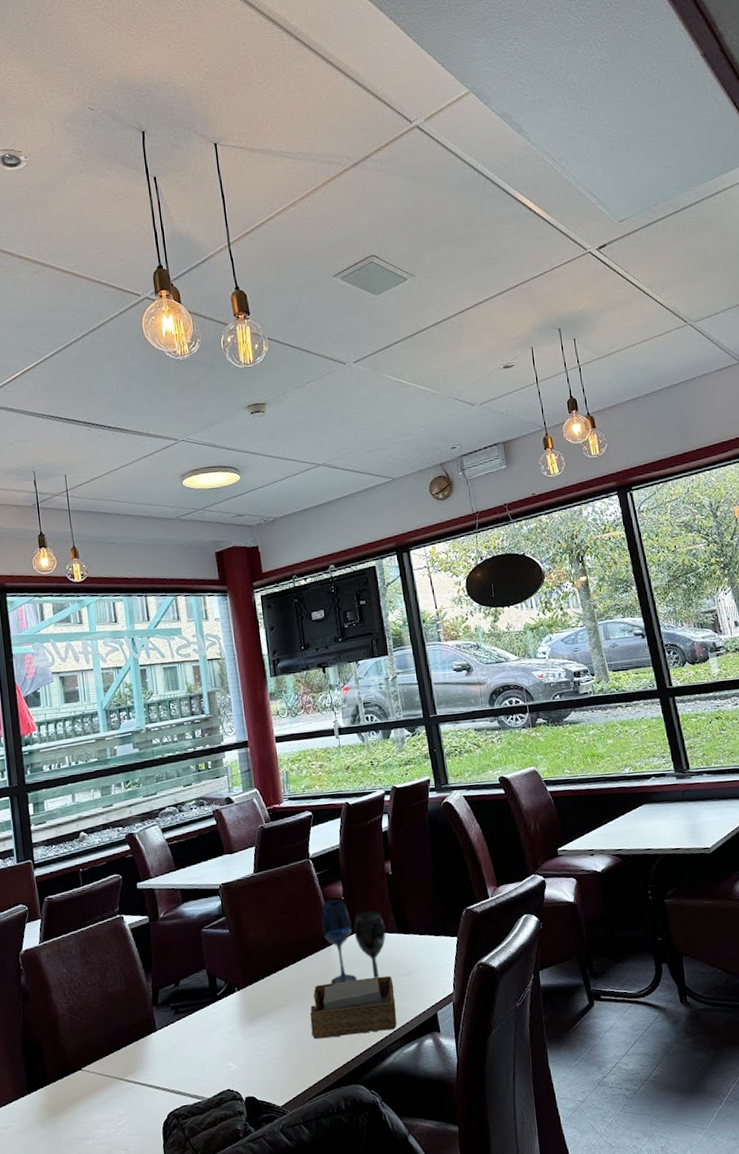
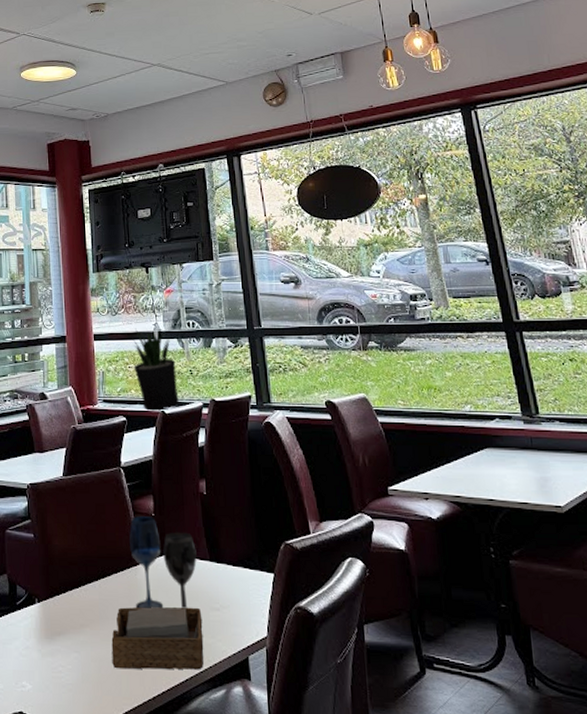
planter: none [313,727,362,803] -> present [132,328,179,411]

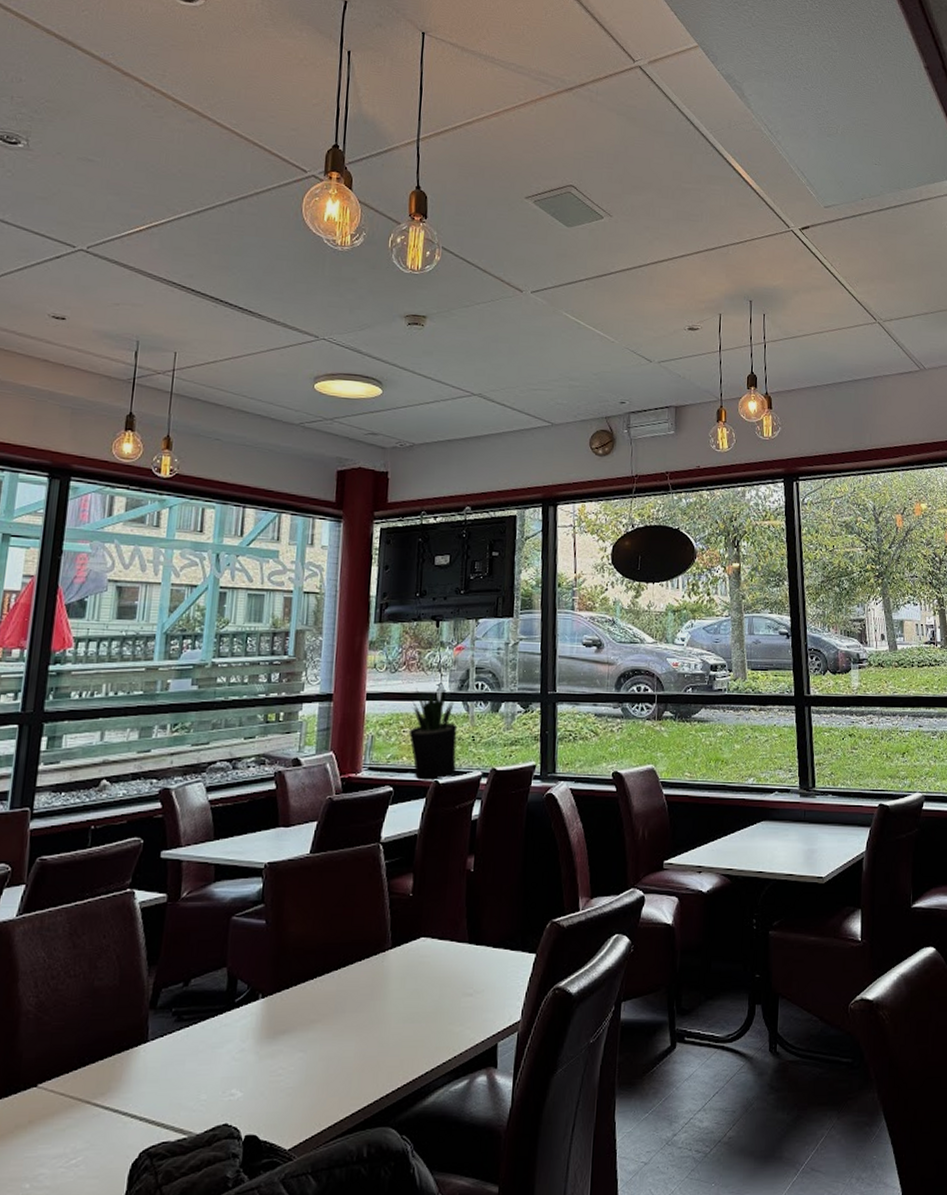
napkin holder: present [111,606,204,670] -> none [343,994,453,1067]
wineglass: present [128,516,164,609] -> none [378,897,416,999]
wine glass: present [162,532,197,608] -> none [416,913,455,995]

